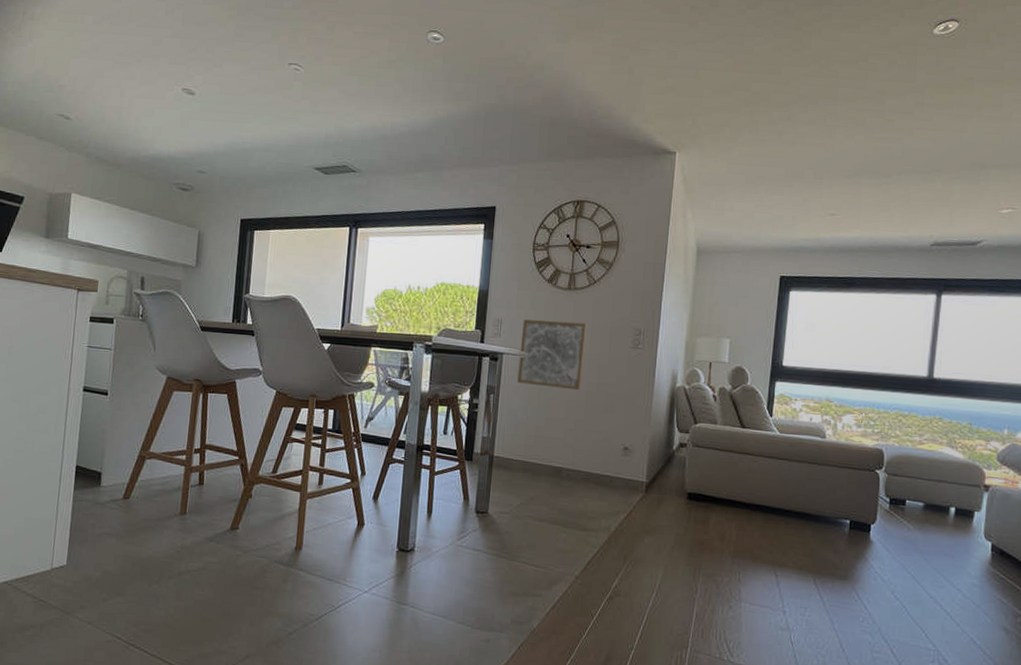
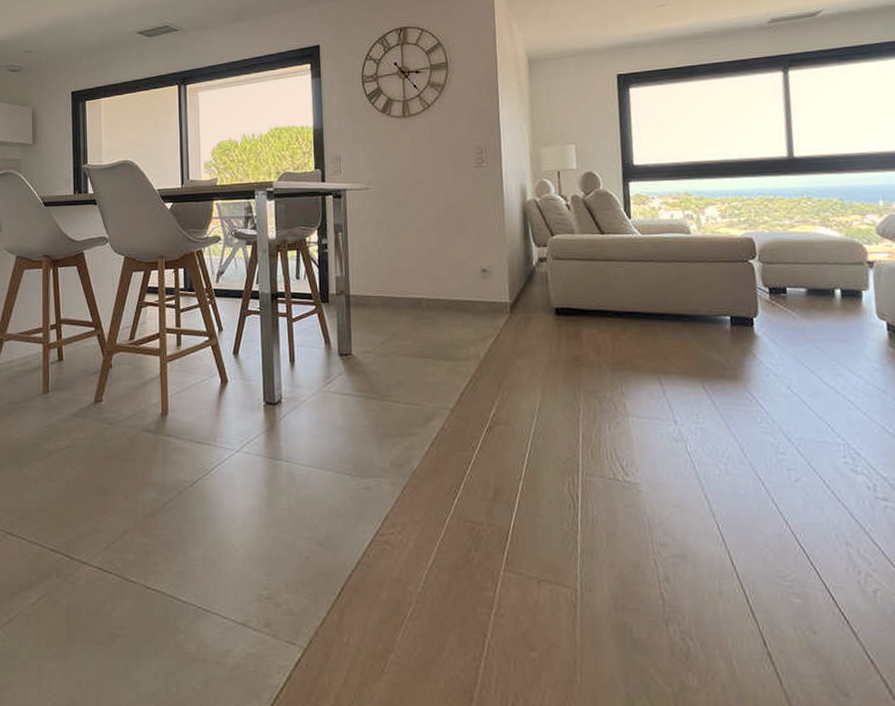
wall art: present [517,319,588,391] -> none [362,148,429,218]

